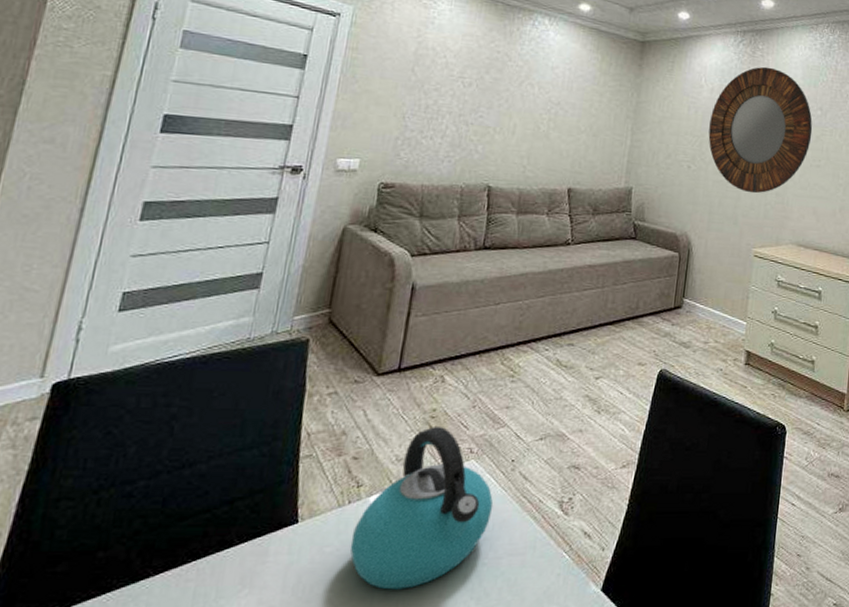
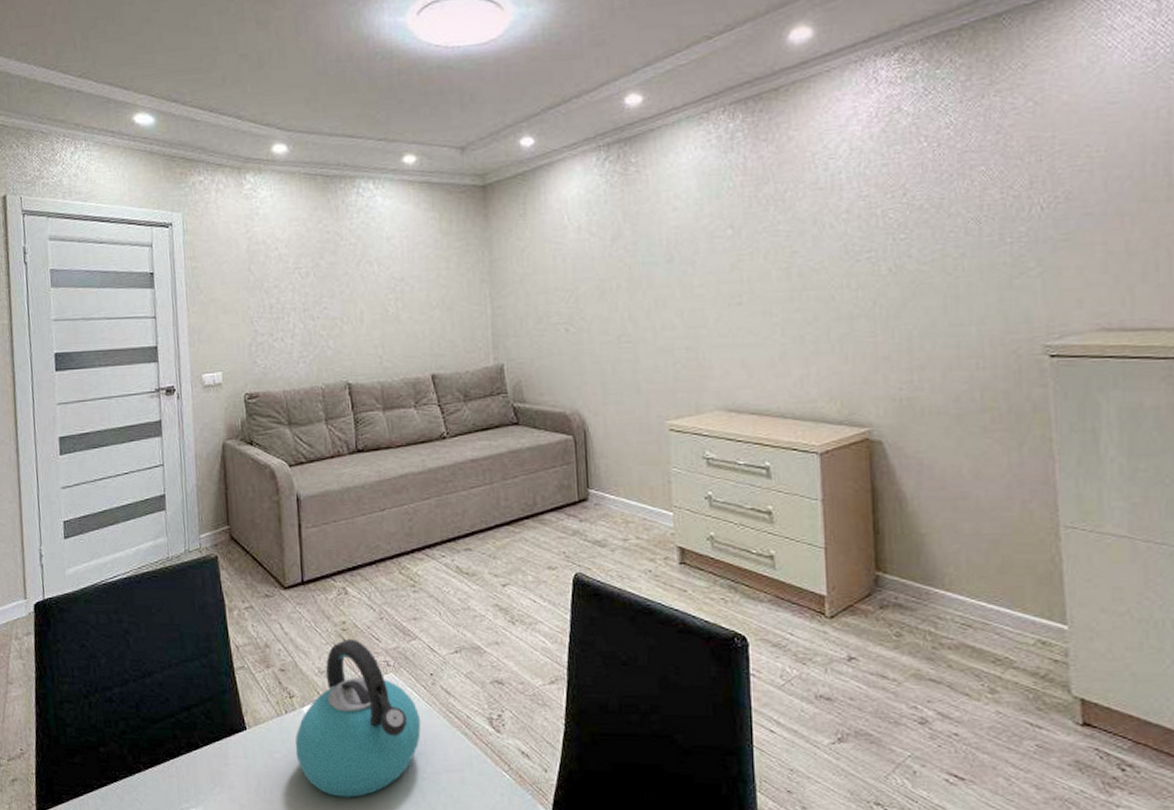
home mirror: present [708,66,813,194] -> none [583,184,724,352]

